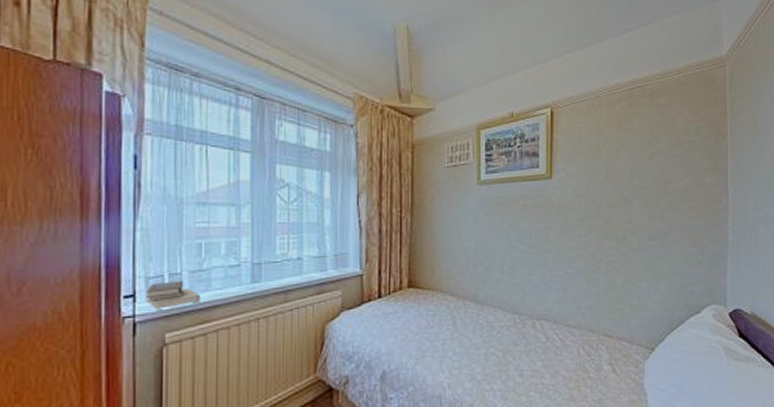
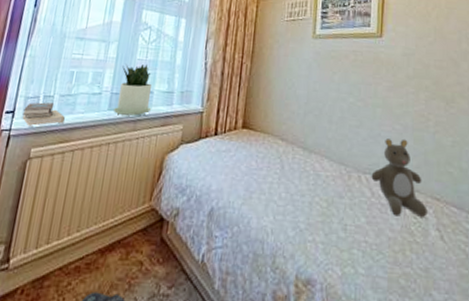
planter: none [257,227,303,286] -> present [112,63,152,116]
teddy bear: none [545,282,600,357] -> present [371,139,427,217]

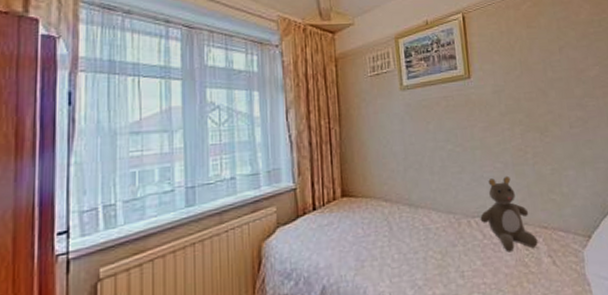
books: present [22,102,65,126] -> none [80,212,134,244]
planter: present [112,63,152,116] -> none [191,148,237,210]

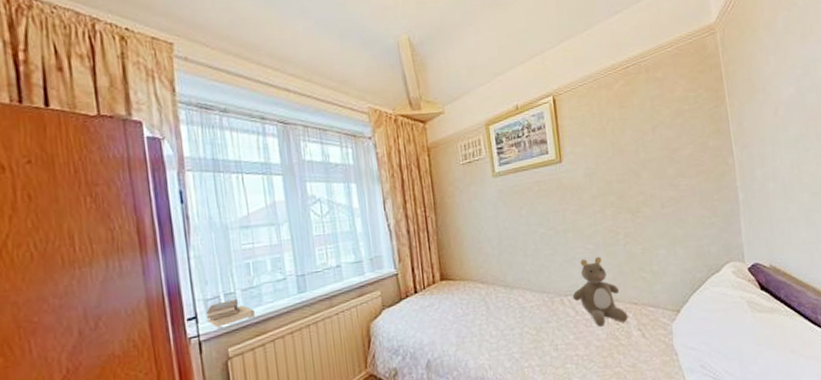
books: none [80,212,134,244] -> present [206,299,255,328]

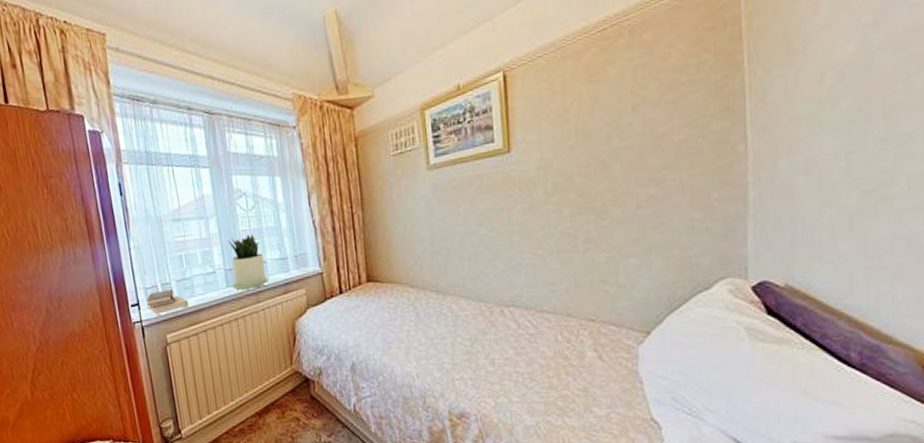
planter: none [301,238,344,296] -> present [228,233,270,290]
teddy bear: present [572,256,628,327] -> none [515,263,582,344]

